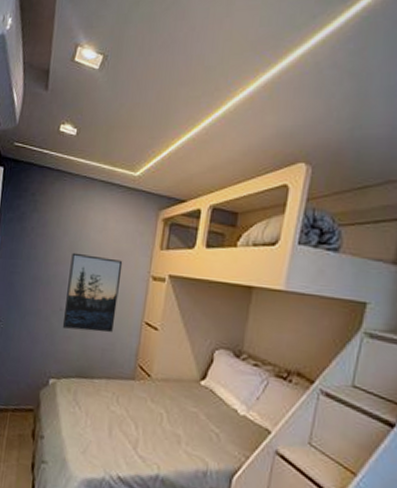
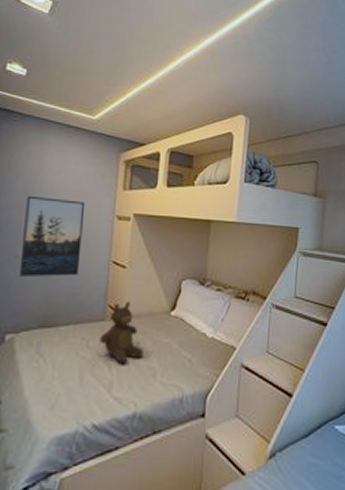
teddy bear: none [128,364,170,426] -> present [99,302,143,365]

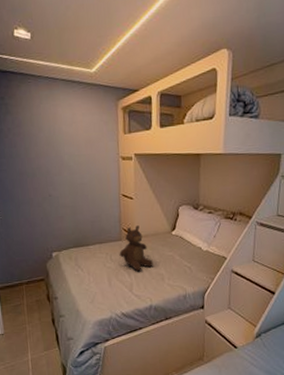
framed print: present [18,195,86,276] -> none [49,146,97,210]

